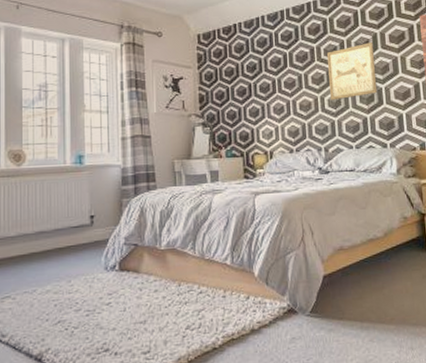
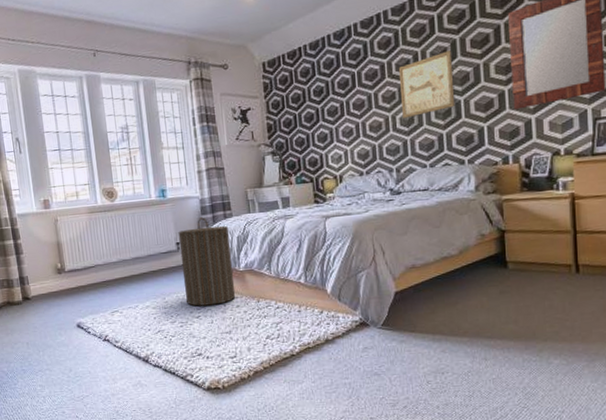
laundry hamper: none [93,188,154,291] -> present [178,217,236,306]

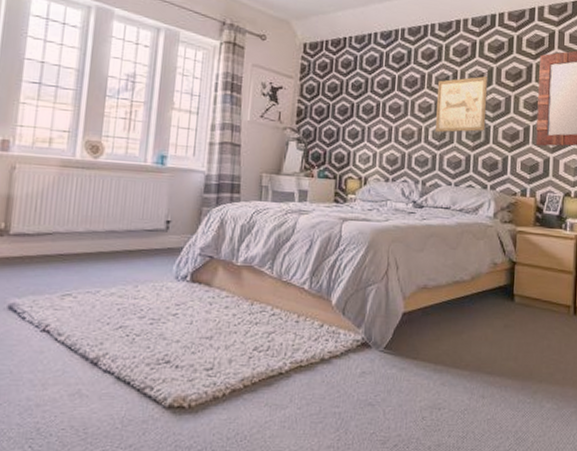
laundry hamper: present [178,217,236,306] -> none [163,196,234,302]

